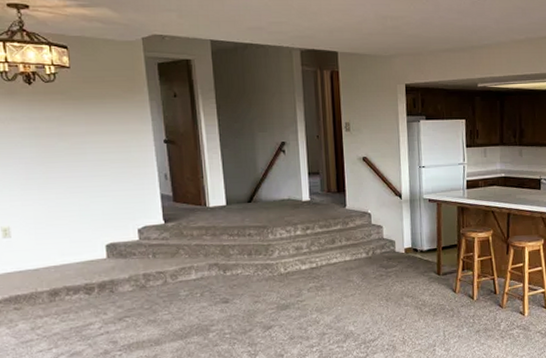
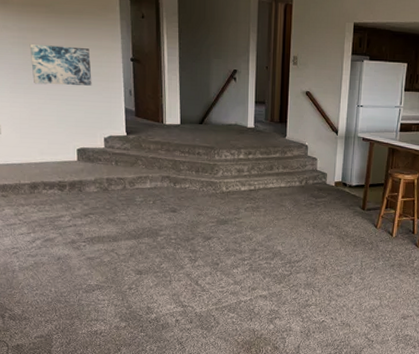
wall art: none [43,133,120,178] -> present [29,44,92,86]

